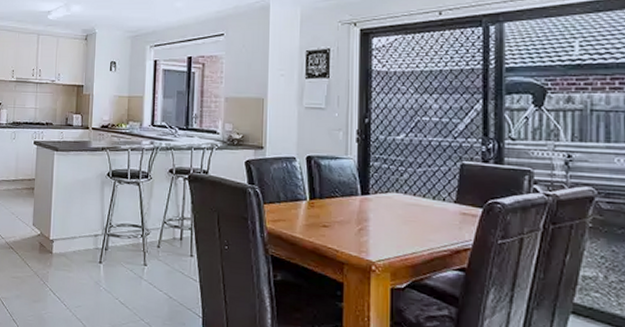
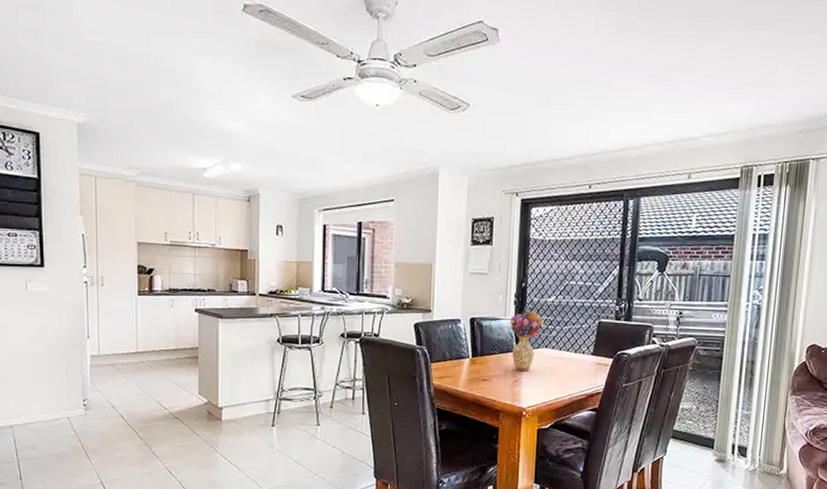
flower arrangement: none [351,145,393,219] -> present [509,307,544,371]

